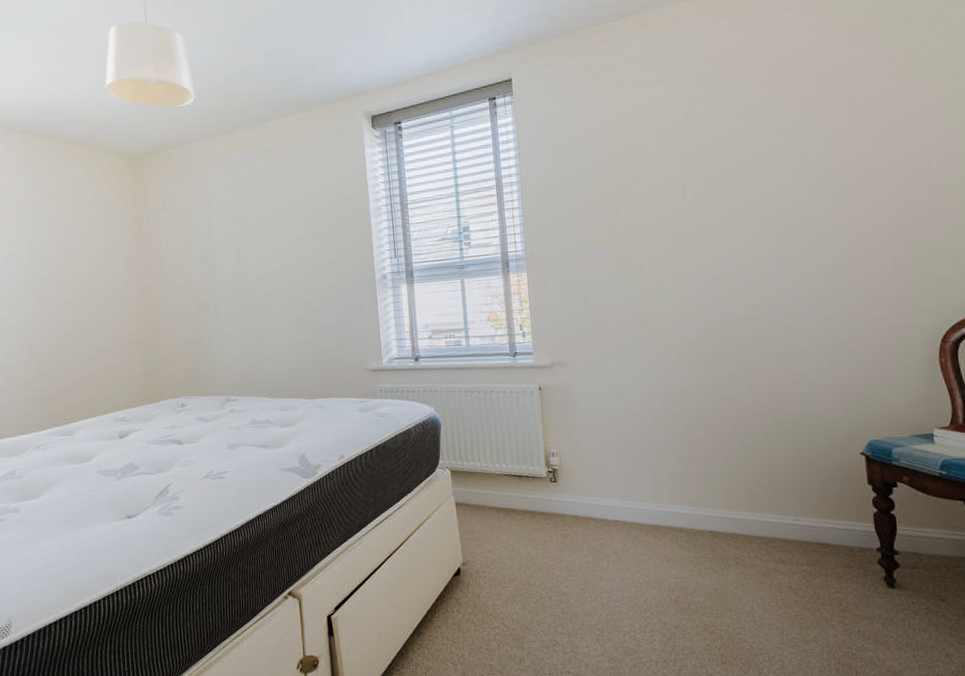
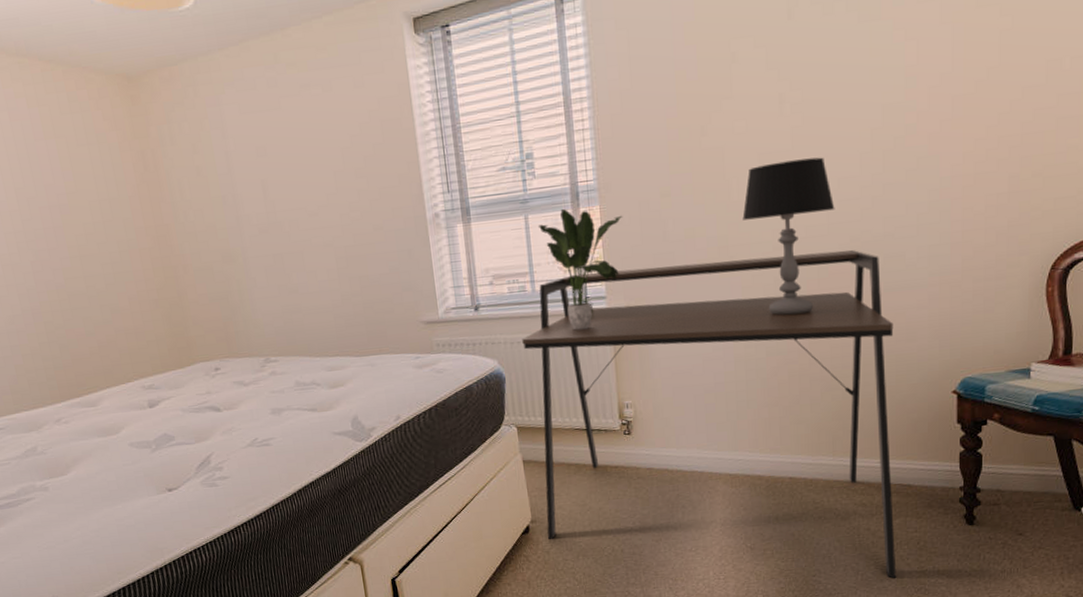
desk: none [457,318,822,640] -> present [522,249,897,578]
potted plant: none [472,274,548,382] -> present [537,208,623,331]
table lamp: none [654,237,738,376] -> present [742,157,835,316]

